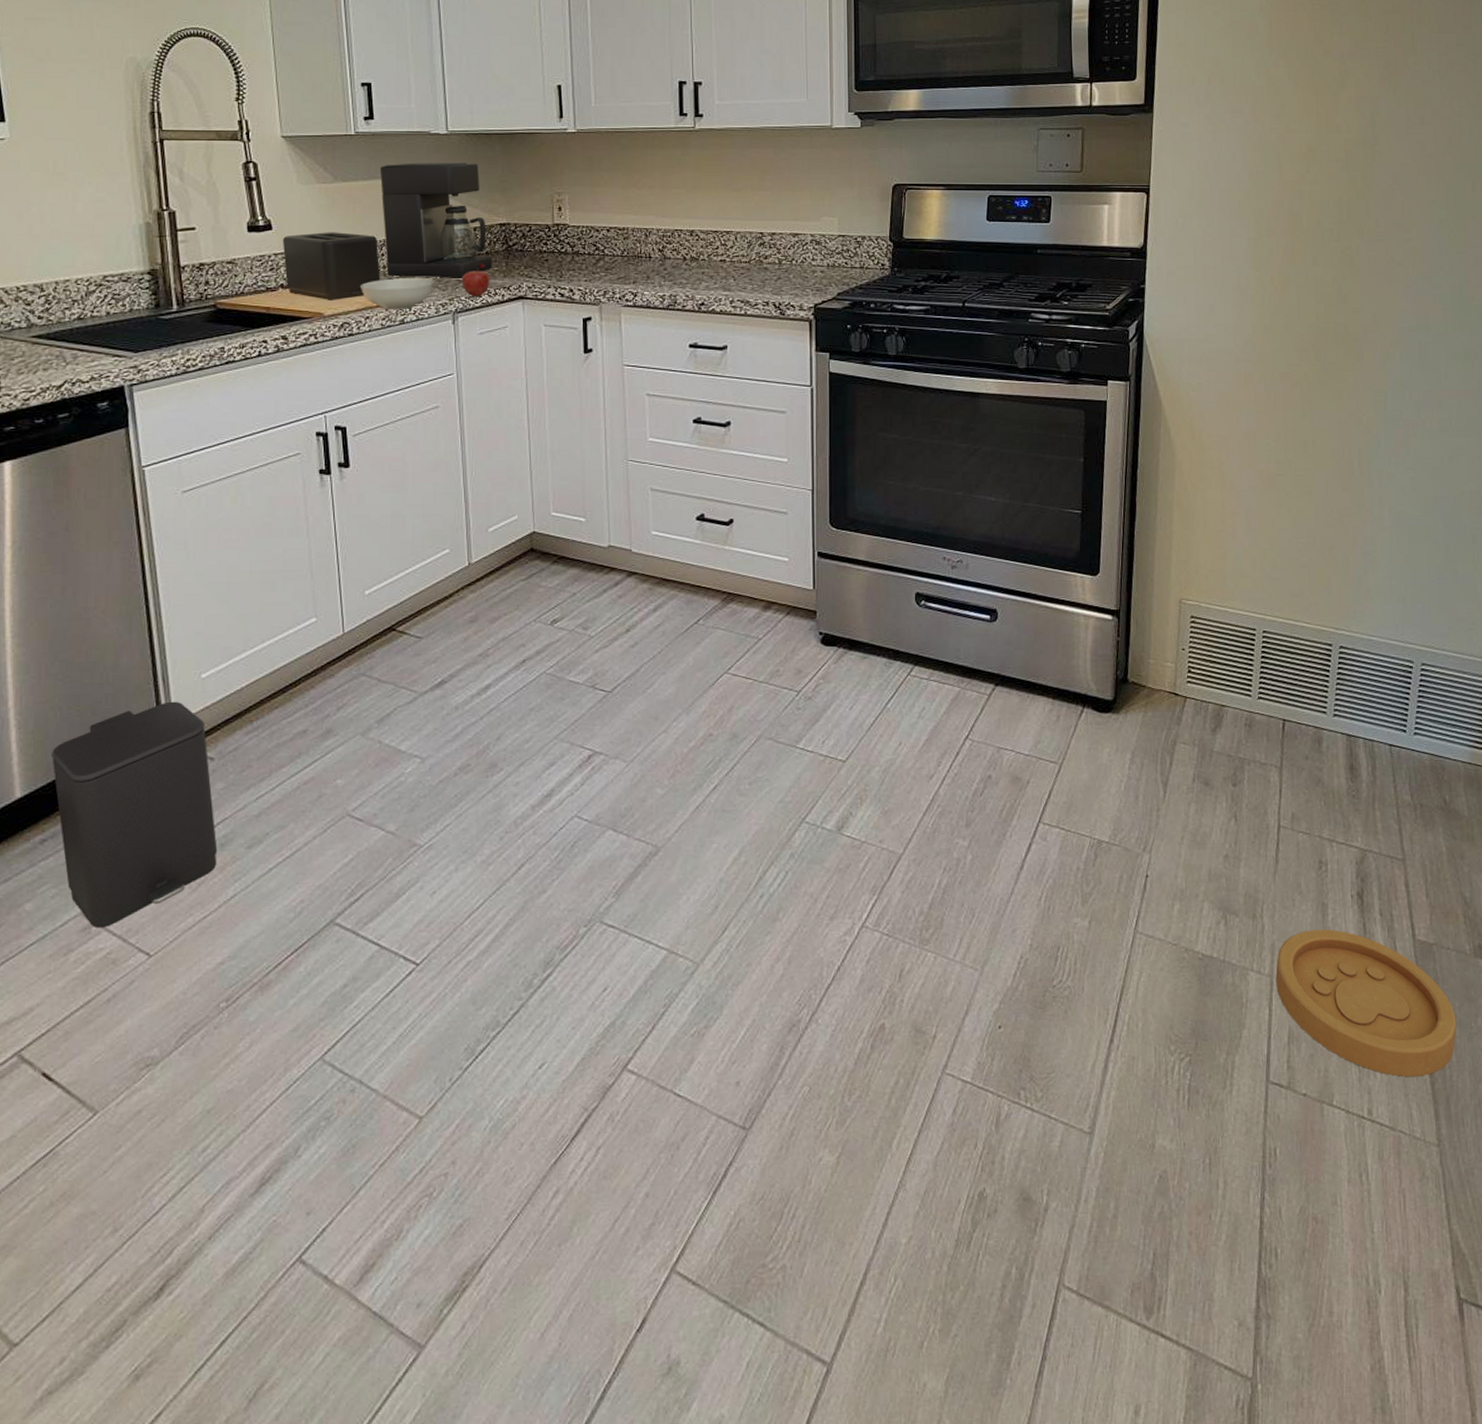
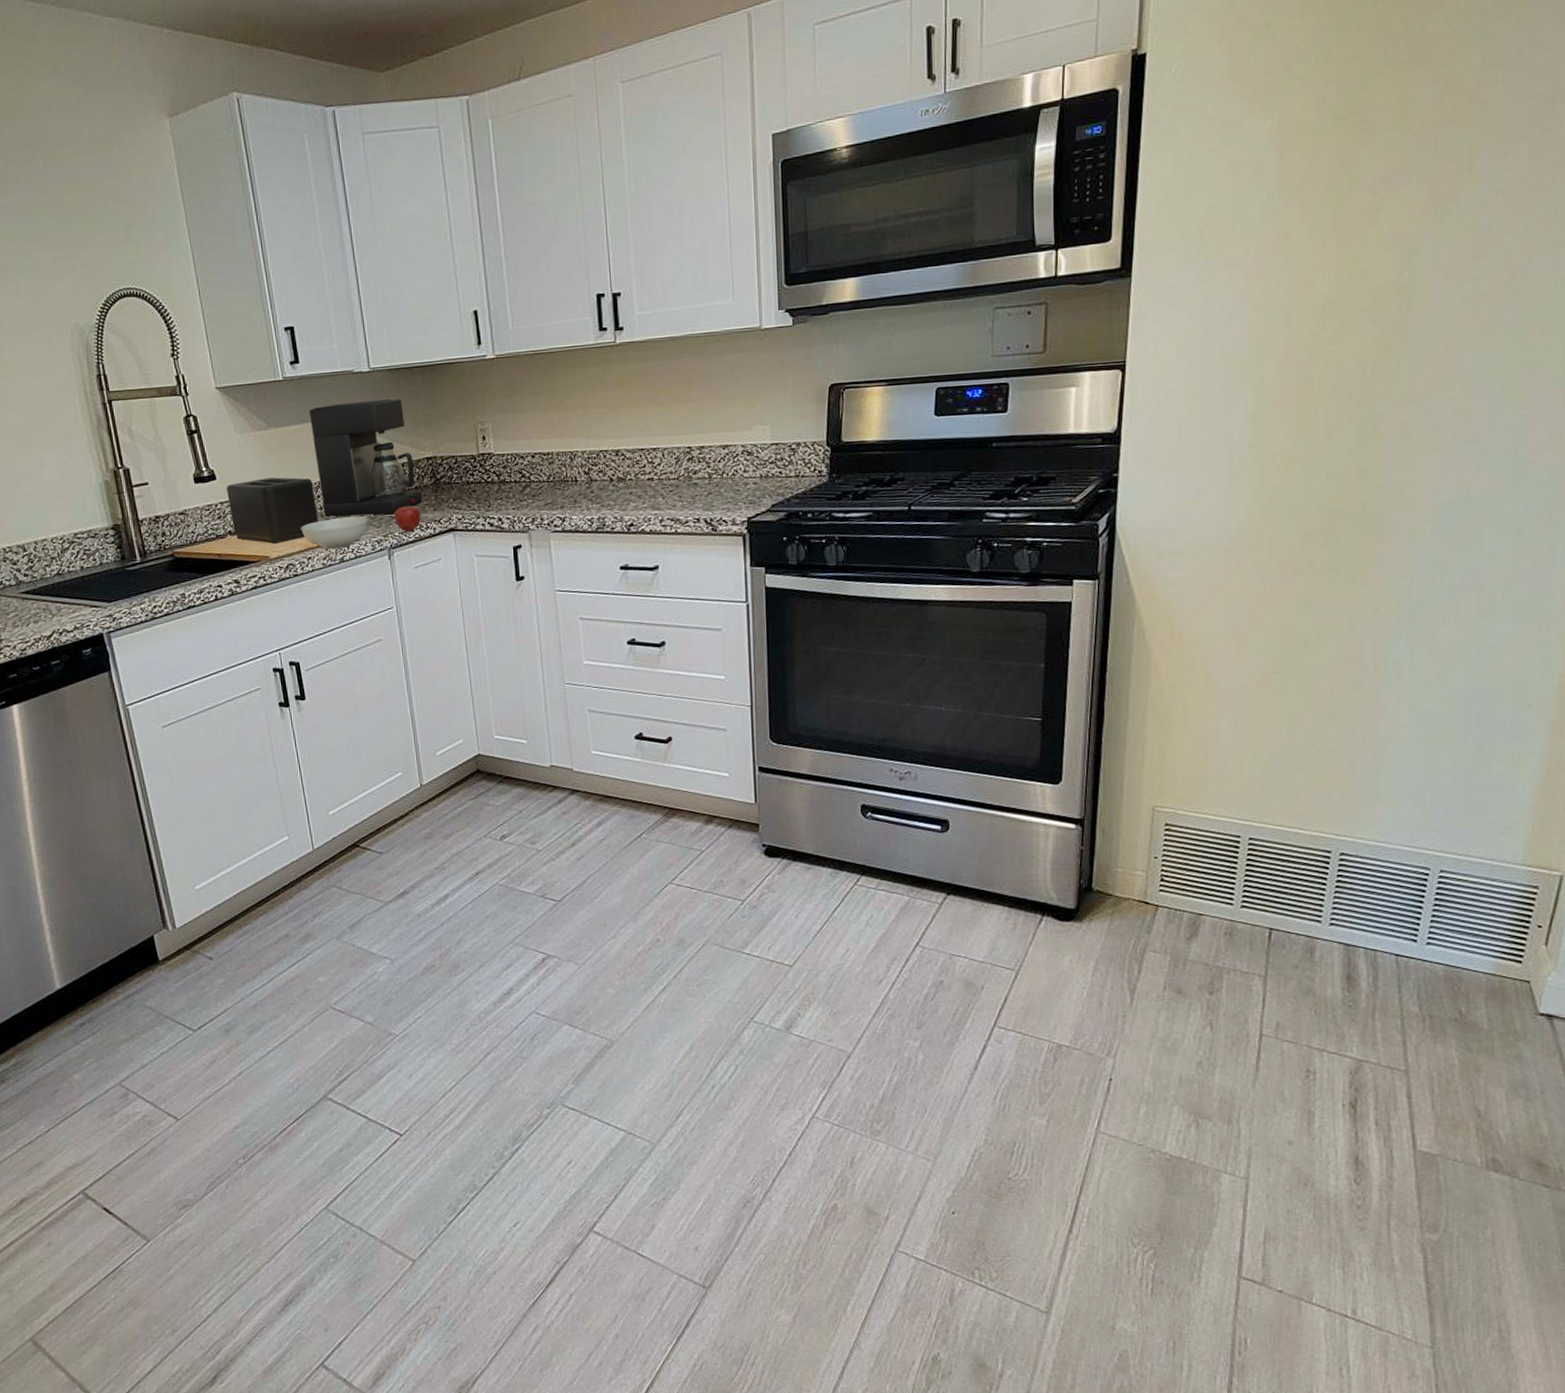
pedal bin: present [51,701,218,927] -> none [80,909,225,1095]
pet bowl: present [1275,929,1457,1077] -> none [1252,1136,1461,1282]

